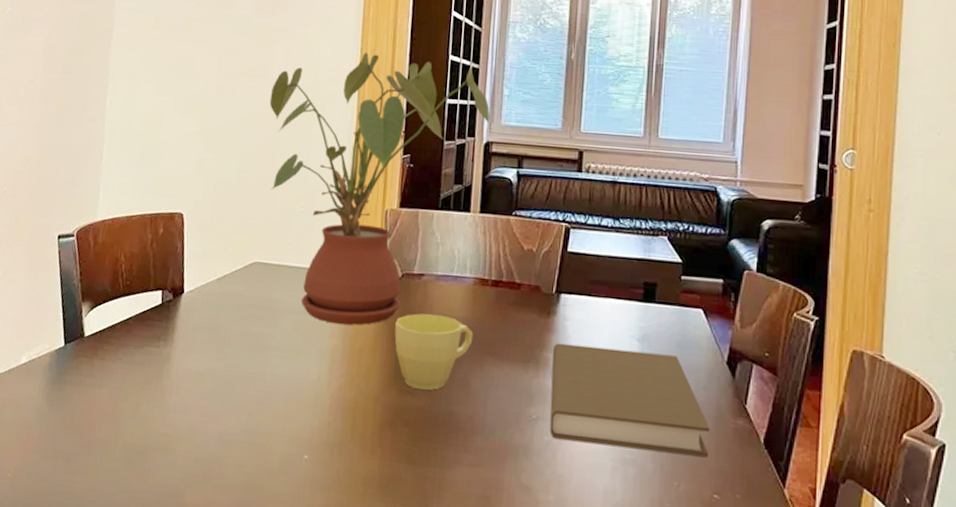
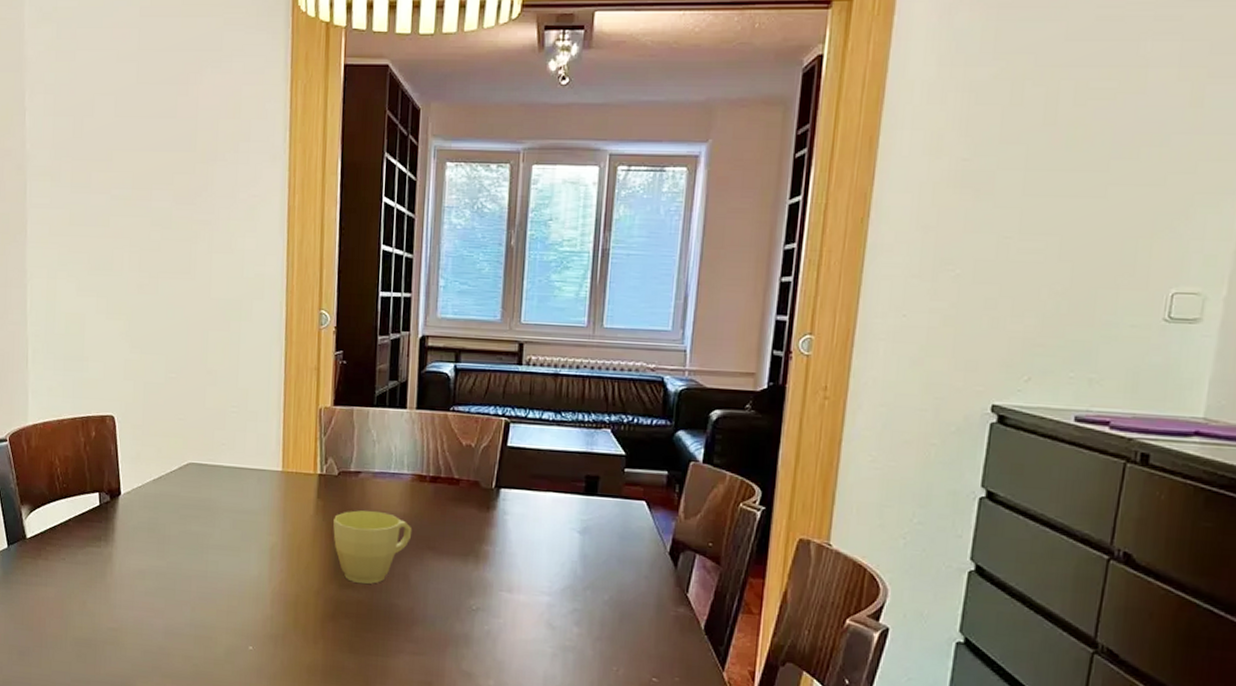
house plant: present [269,52,491,325] -> none [194,244,426,523]
book: present [549,343,710,457] -> none [490,536,651,643]

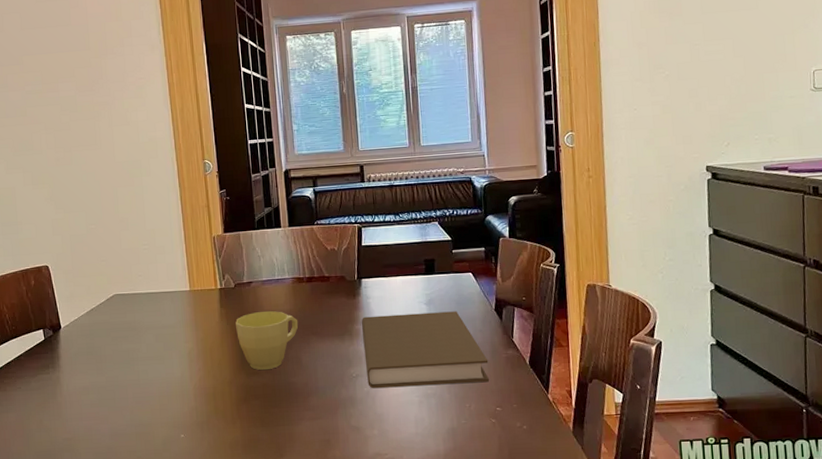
book: none [490,536,651,643] -> present [362,311,489,389]

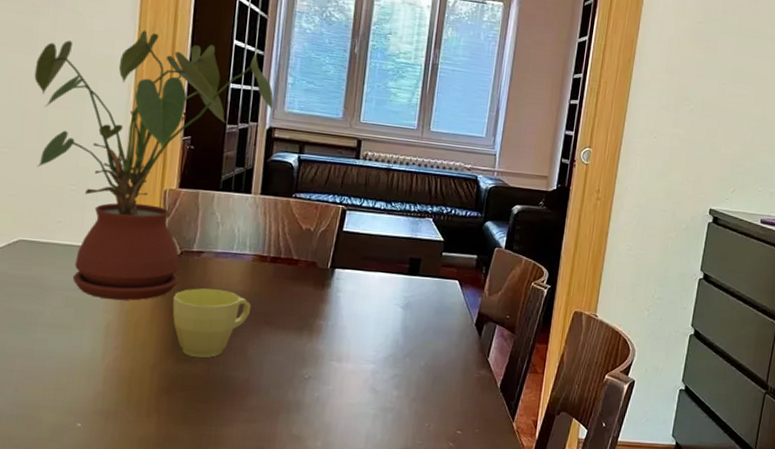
house plant: none [102,107,286,332] -> present [34,30,274,300]
book: present [362,311,489,389] -> none [320,312,458,401]

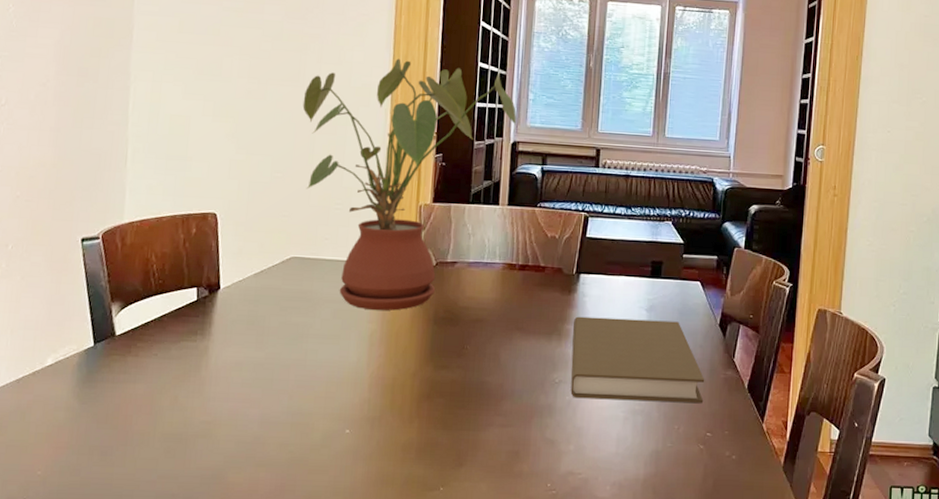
cup: present [172,288,252,358] -> none [430,296,503,364]
book: none [320,312,458,401] -> present [570,316,705,403]

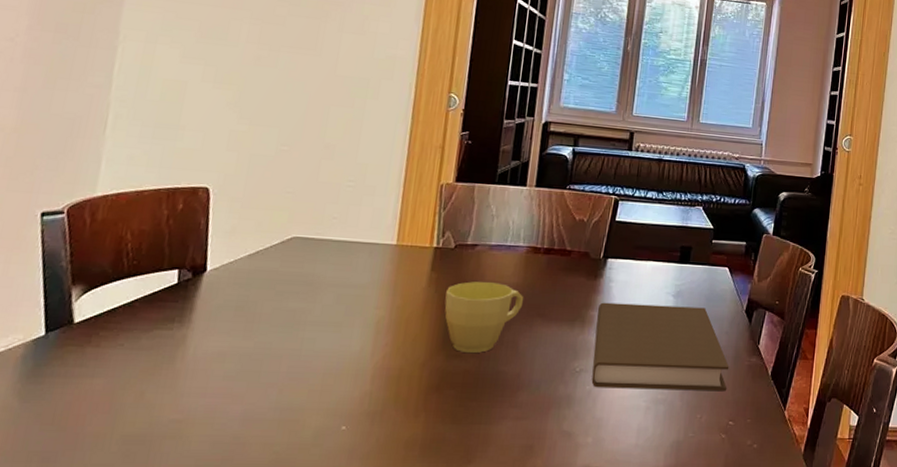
house plant: present [302,58,517,311] -> none [315,31,550,296]
cup: none [430,296,503,364] -> present [444,281,524,353]

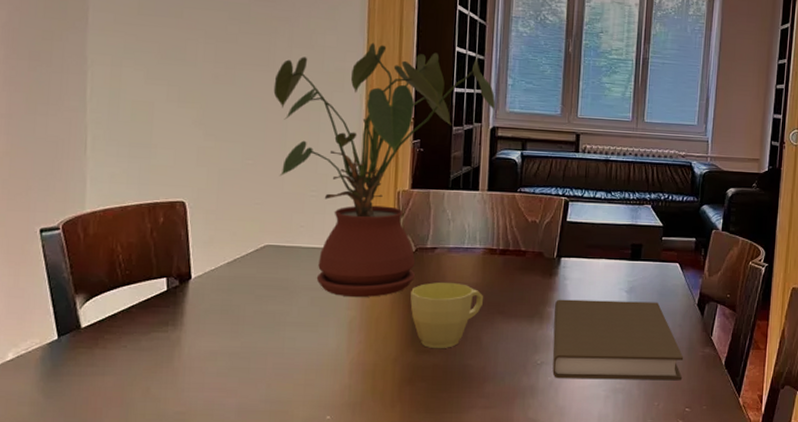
house plant: none [315,31,550,296] -> present [273,43,496,298]

